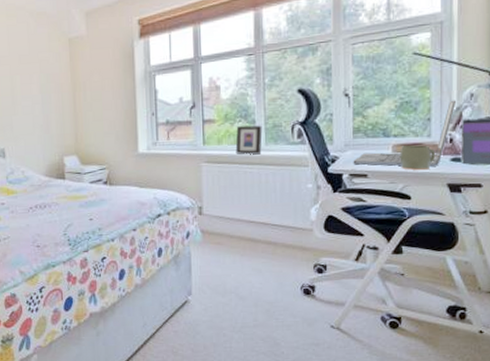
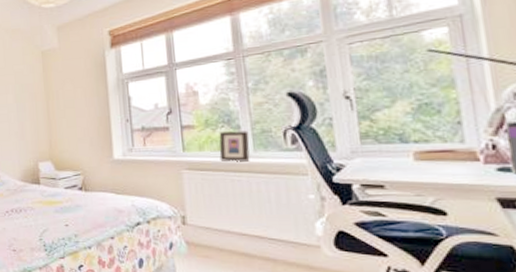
laptop: present [353,100,455,166] -> none [363,100,494,177]
mug: present [400,144,436,170] -> none [424,151,475,181]

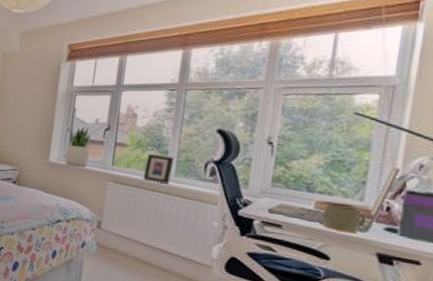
planter: none [129,114,156,161] -> present [65,127,91,168]
laptop: none [363,100,494,177] -> present [267,167,400,232]
mug: none [424,151,475,181] -> present [322,203,367,234]

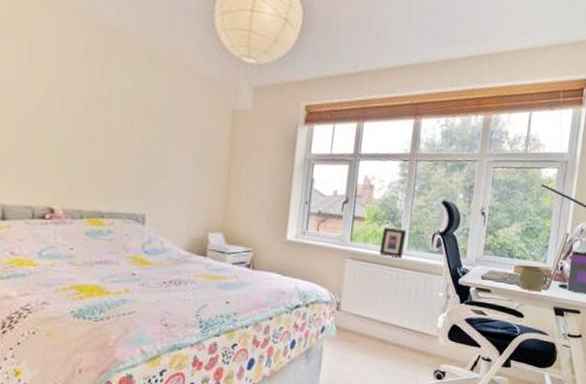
planter: present [65,127,91,168] -> none [303,199,329,246]

